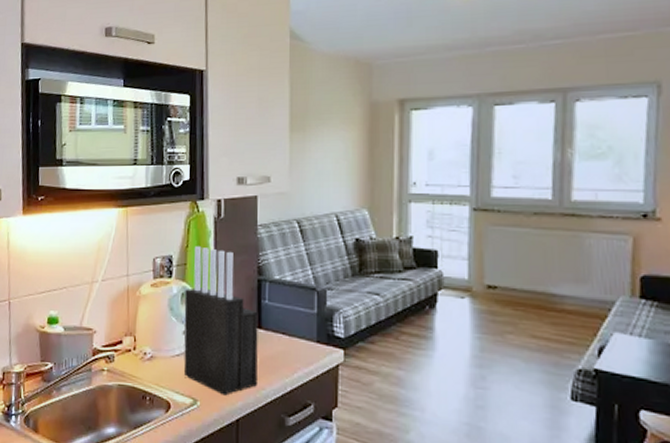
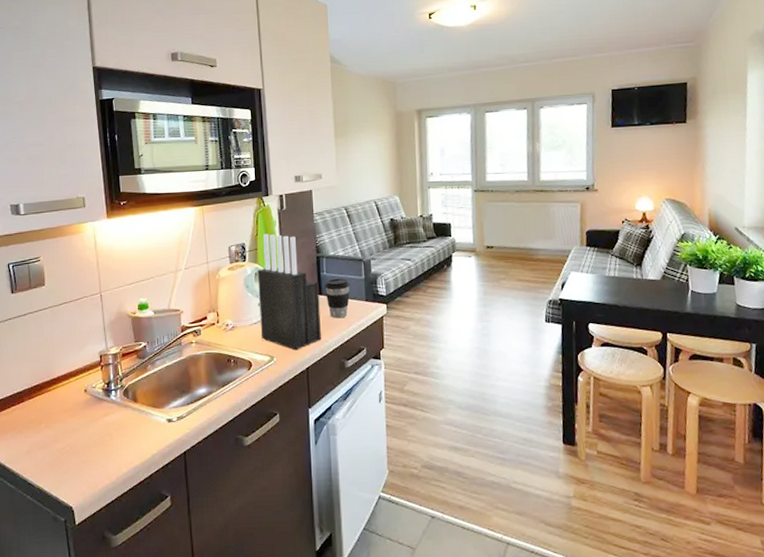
coffee cup: none [266,309,298,361] -> present [325,278,350,319]

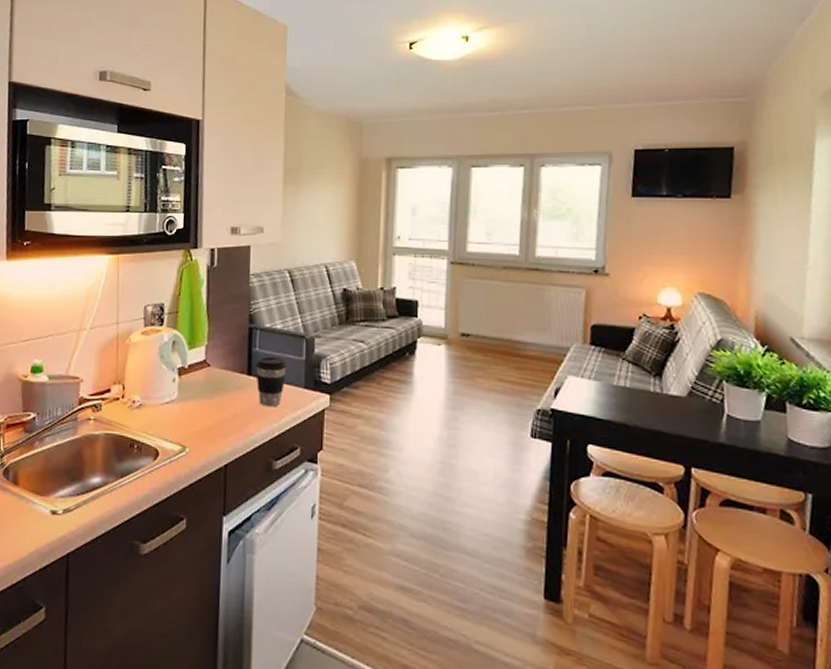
knife block: present [258,234,321,351] -> none [173,294,249,442]

